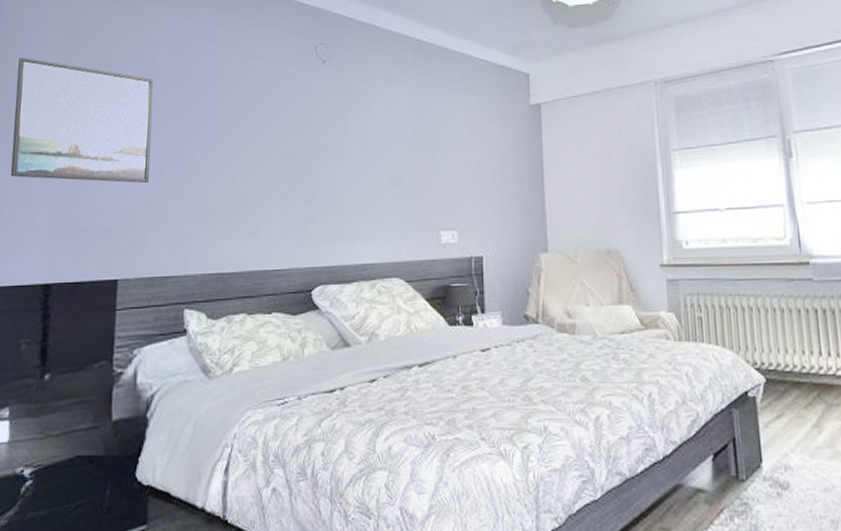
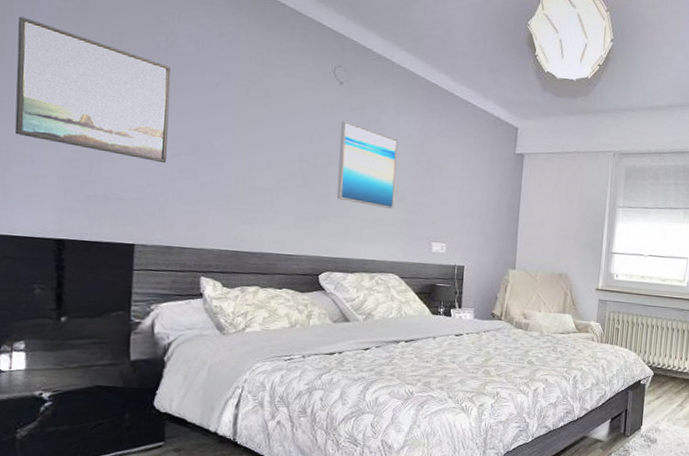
wall art: none [325,103,392,197] -> present [336,121,398,209]

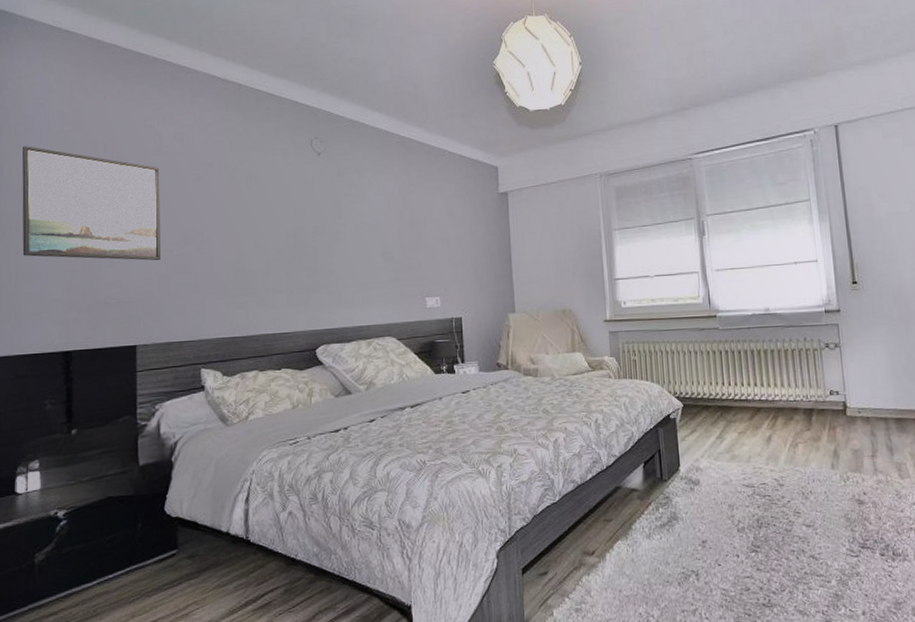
wall art: present [336,121,398,209] -> none [322,190,384,270]

